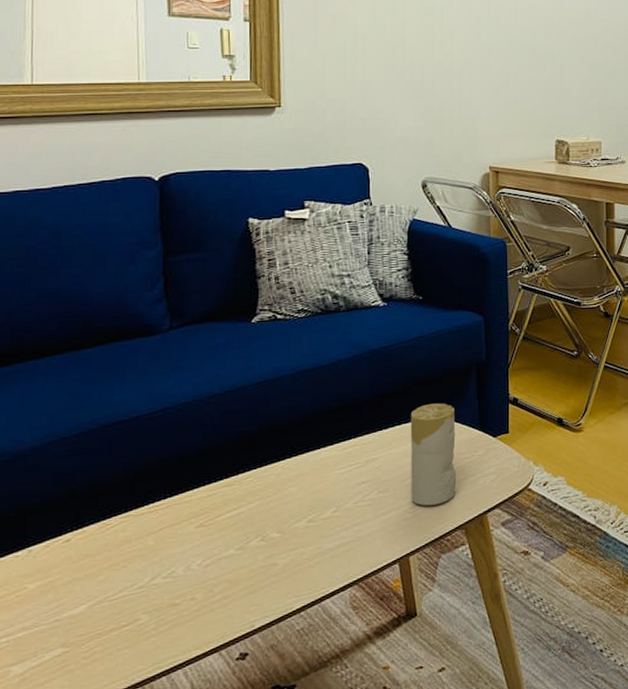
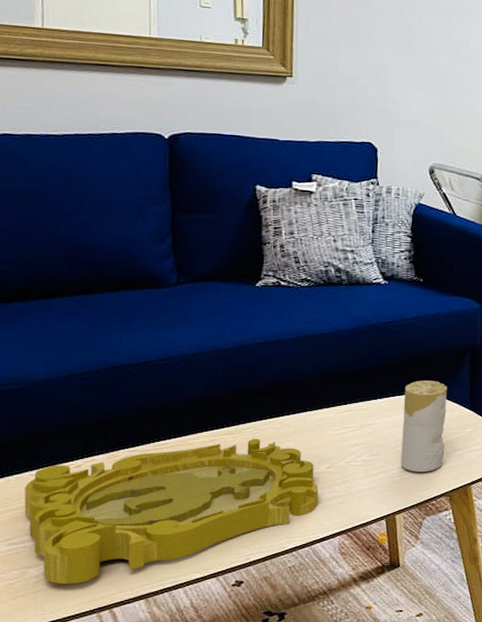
decorative tray: none [8,487,326,681] -> present [24,438,319,584]

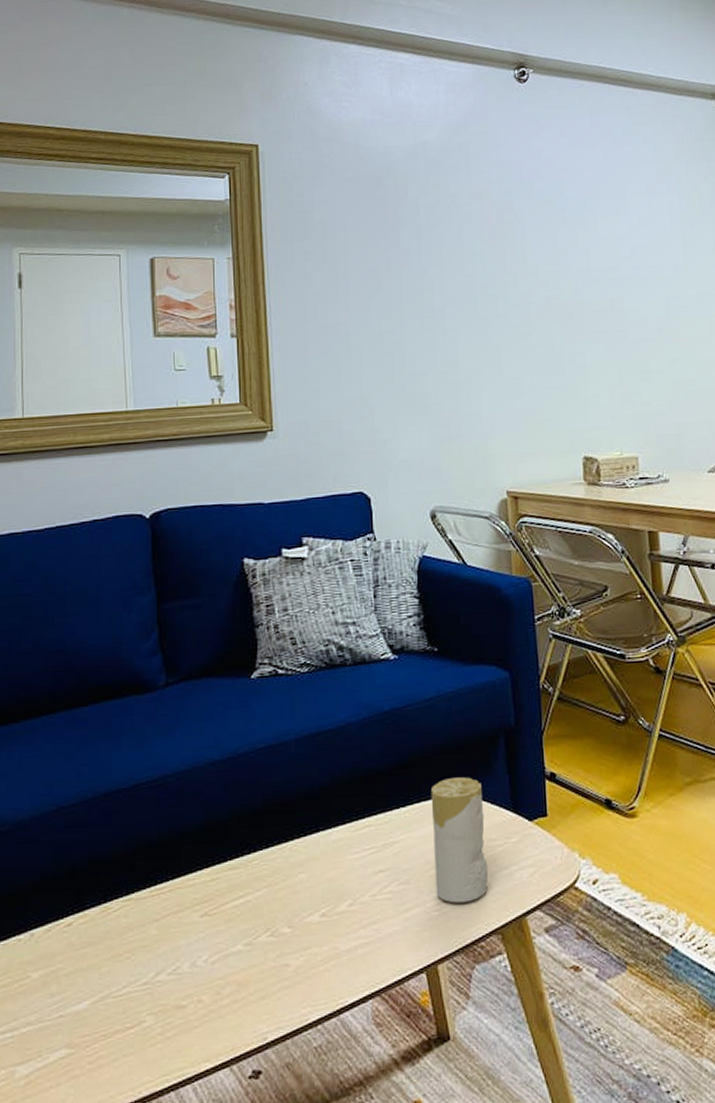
decorative tray: present [24,438,319,584] -> none [12,872,342,1086]

